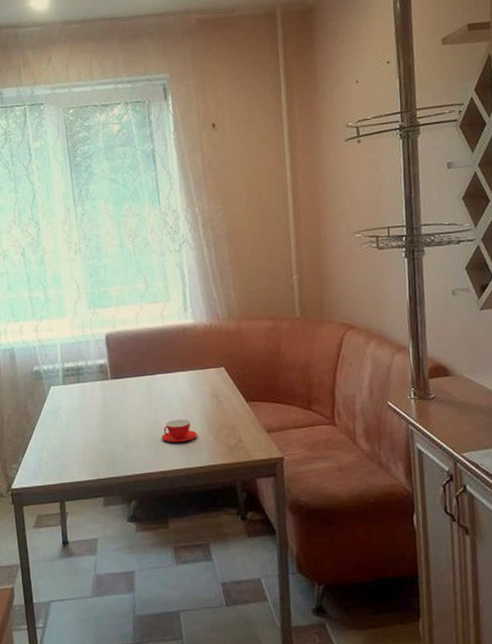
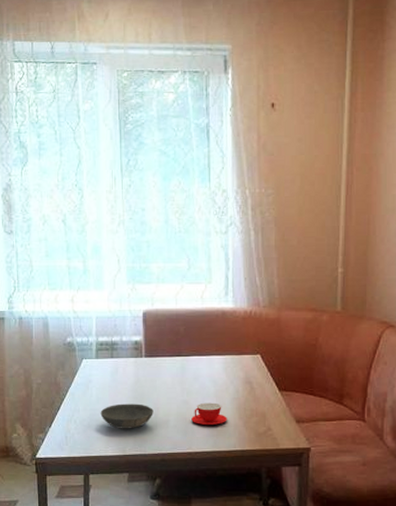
bowl: none [71,426,124,453] -> present [100,403,153,429]

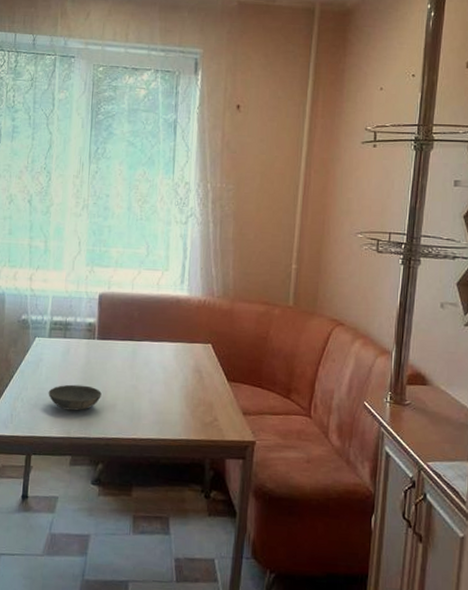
teacup: present [191,402,227,425] -> none [139,388,174,412]

